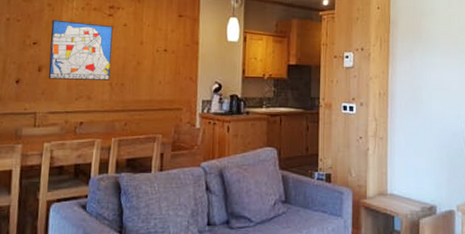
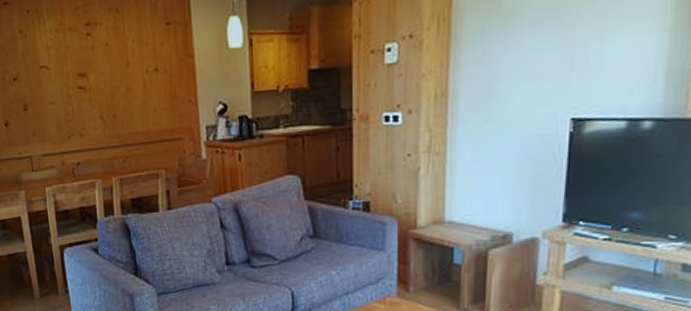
wall art: present [48,19,113,80] -> none [27,47,100,118]

